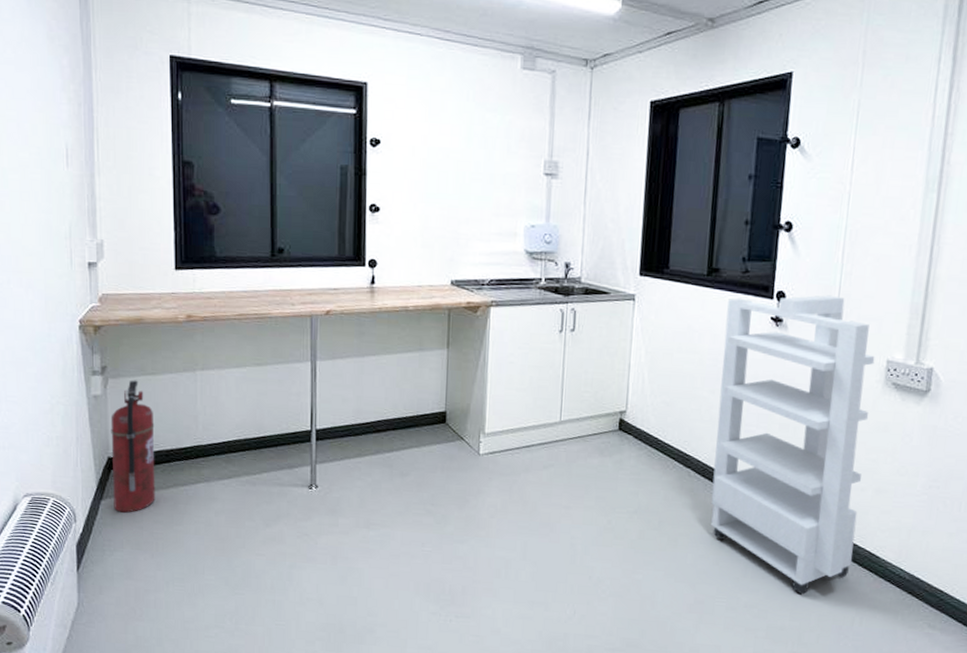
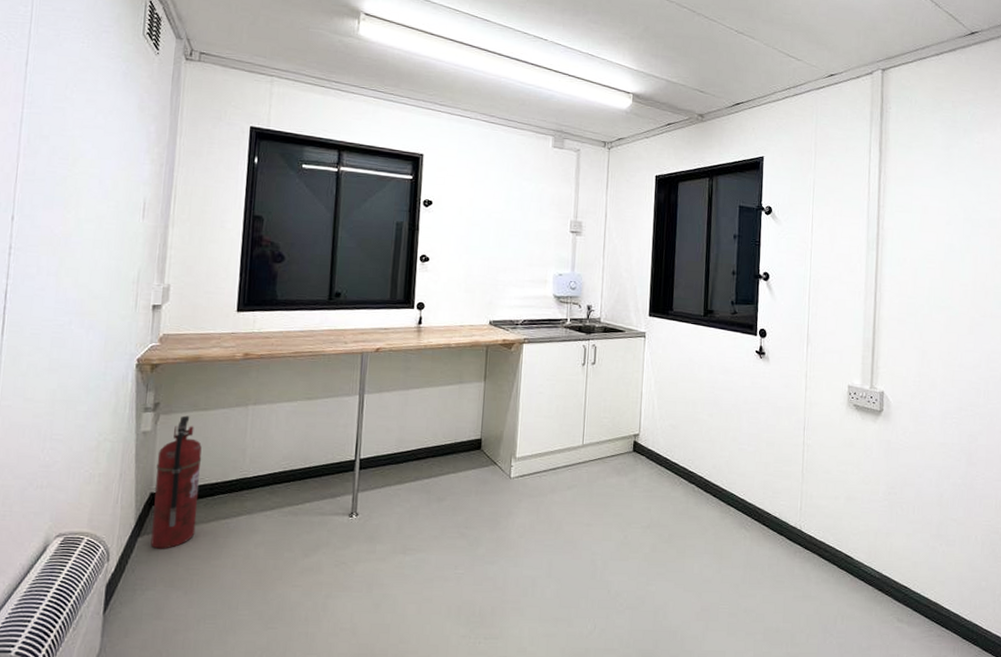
storage cabinet: present [711,295,875,595] -> none [712,332,839,597]

